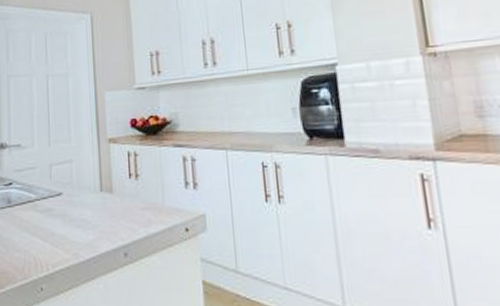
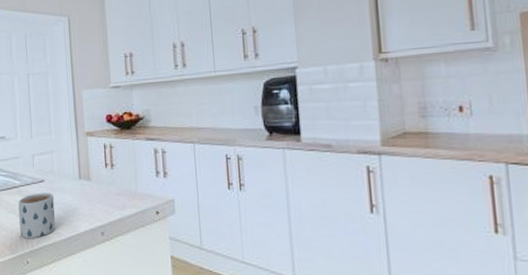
mug: none [33,207,74,262] -> present [18,193,56,239]

